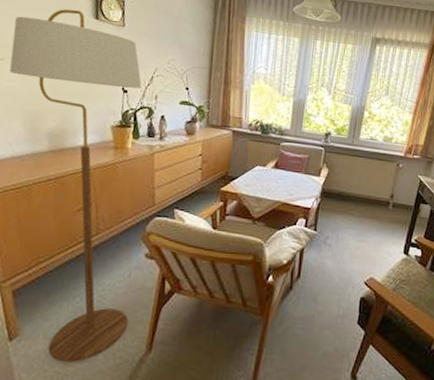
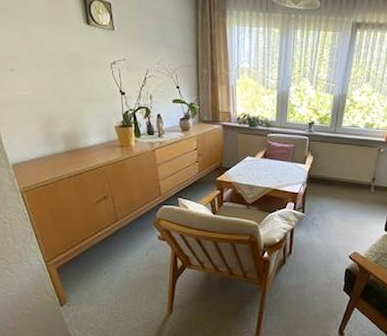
floor lamp: present [9,9,142,362] -> none [17,16,151,322]

